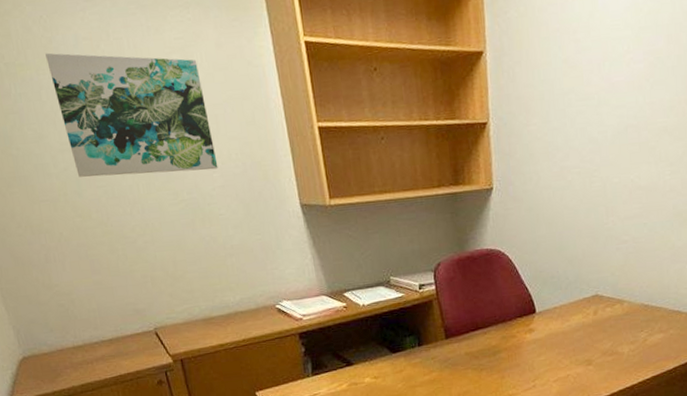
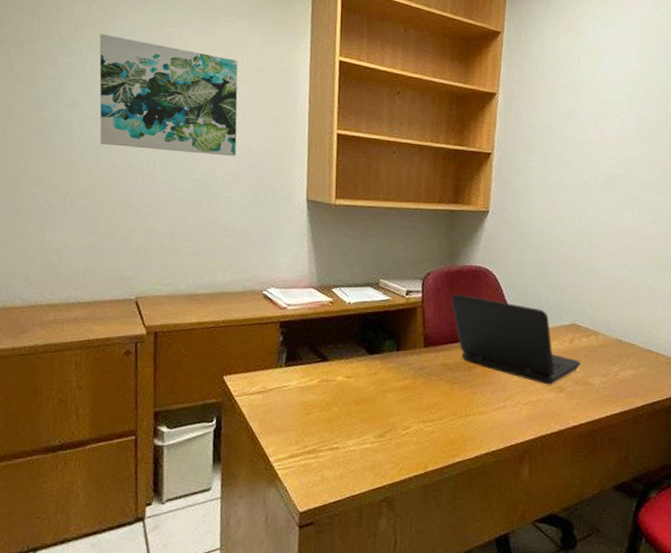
laptop: none [466,280,608,360] -> present [451,294,581,385]

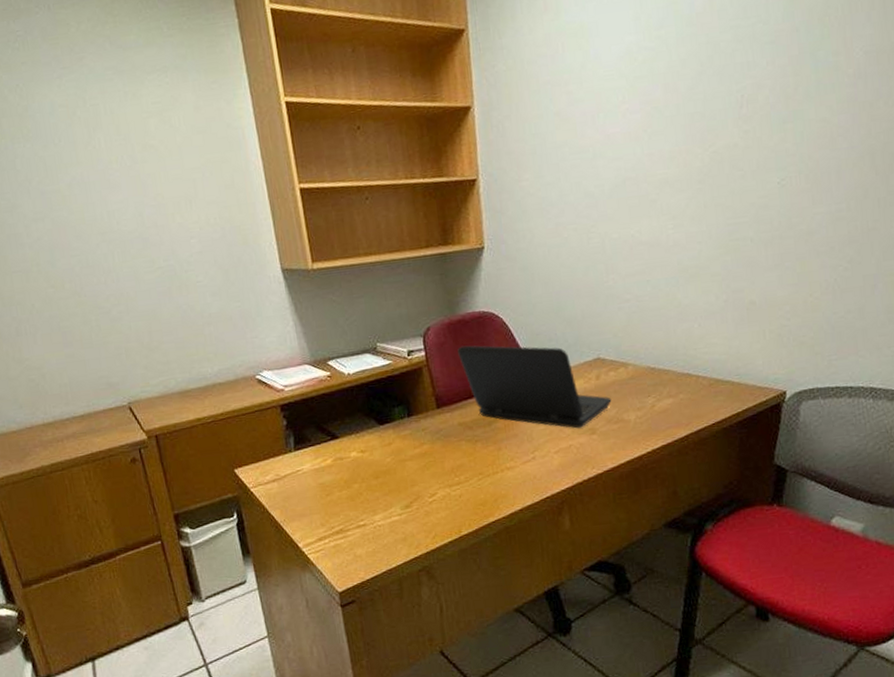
wall art: present [99,33,238,157] -> none [21,121,196,247]

